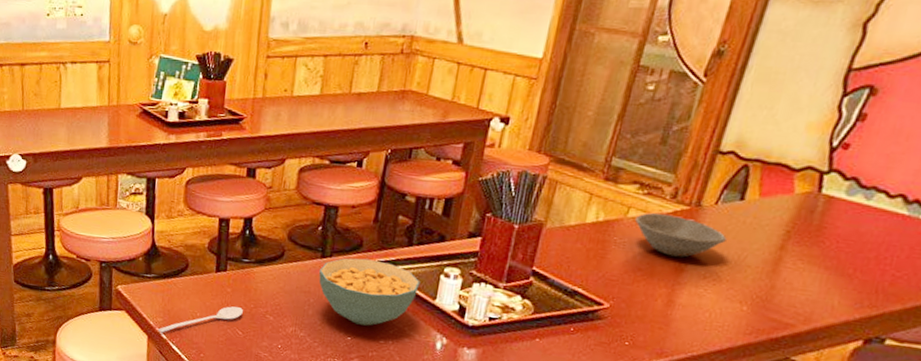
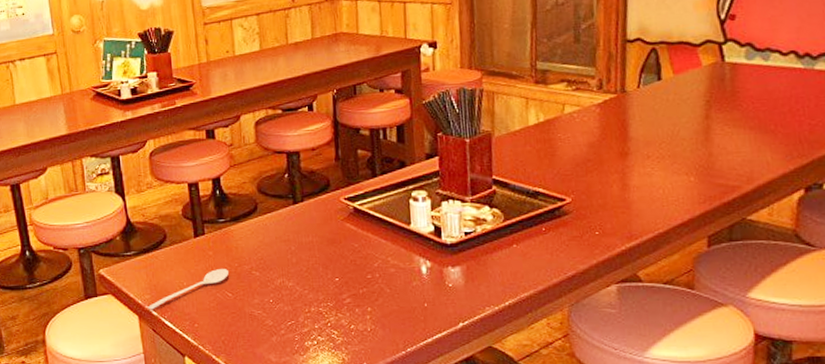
cereal bowl: present [318,258,420,326] -> none [293,197,392,264]
bowl: present [635,212,727,258] -> none [572,104,657,143]

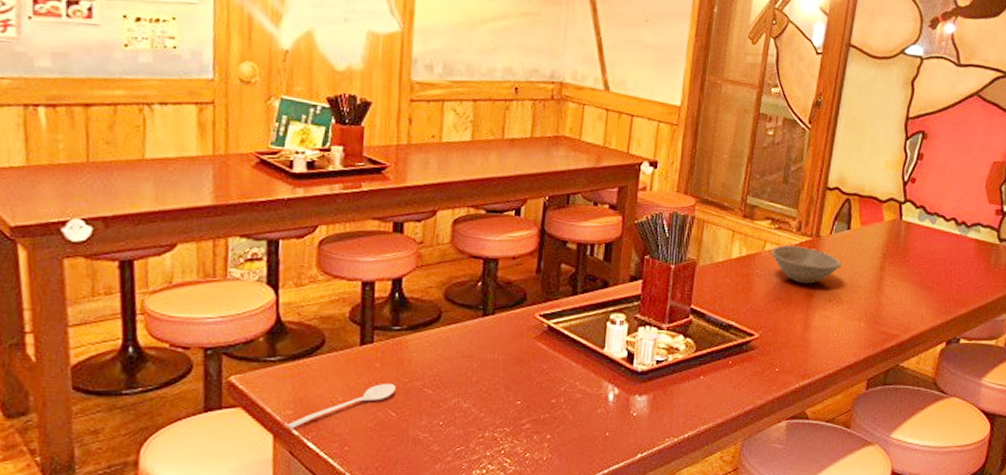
bowl: none [572,104,657,143] -> present [772,245,842,284]

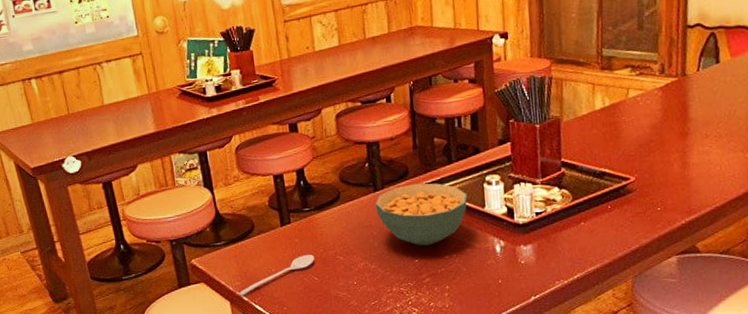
cereal bowl: none [481,312,588,386] -> present [374,183,468,246]
bowl: present [772,245,842,284] -> none [636,88,715,124]

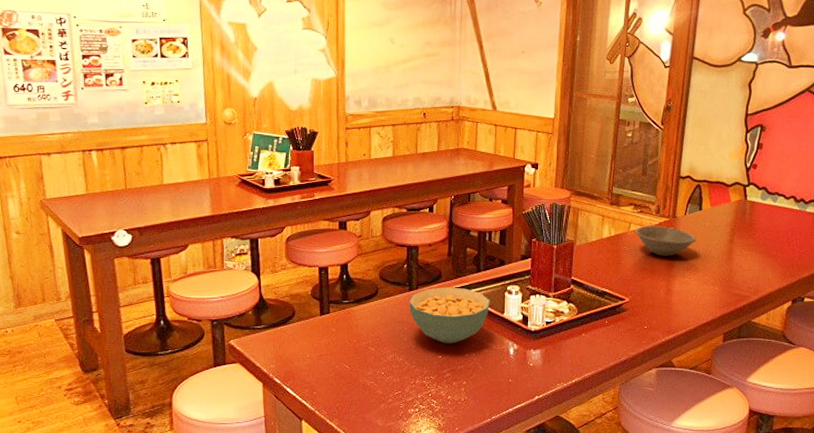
stirrer: present [238,255,314,296] -> none [271,344,348,378]
bowl: none [636,88,715,124] -> present [636,225,696,256]

